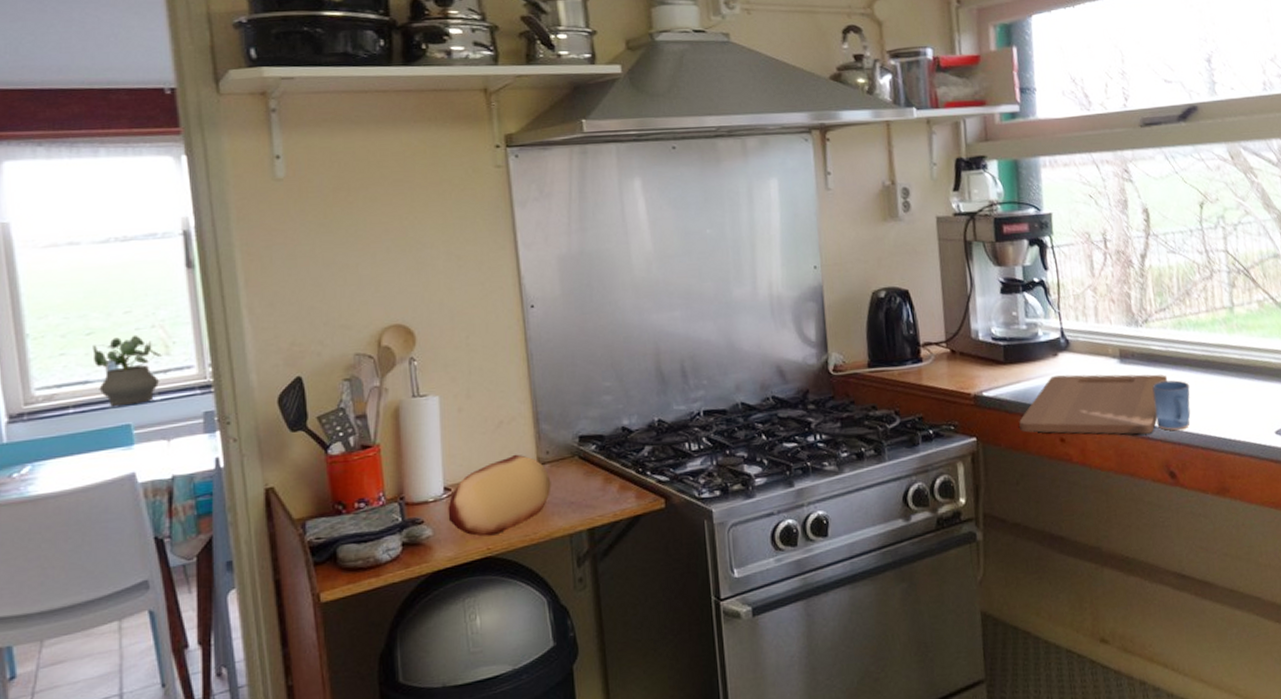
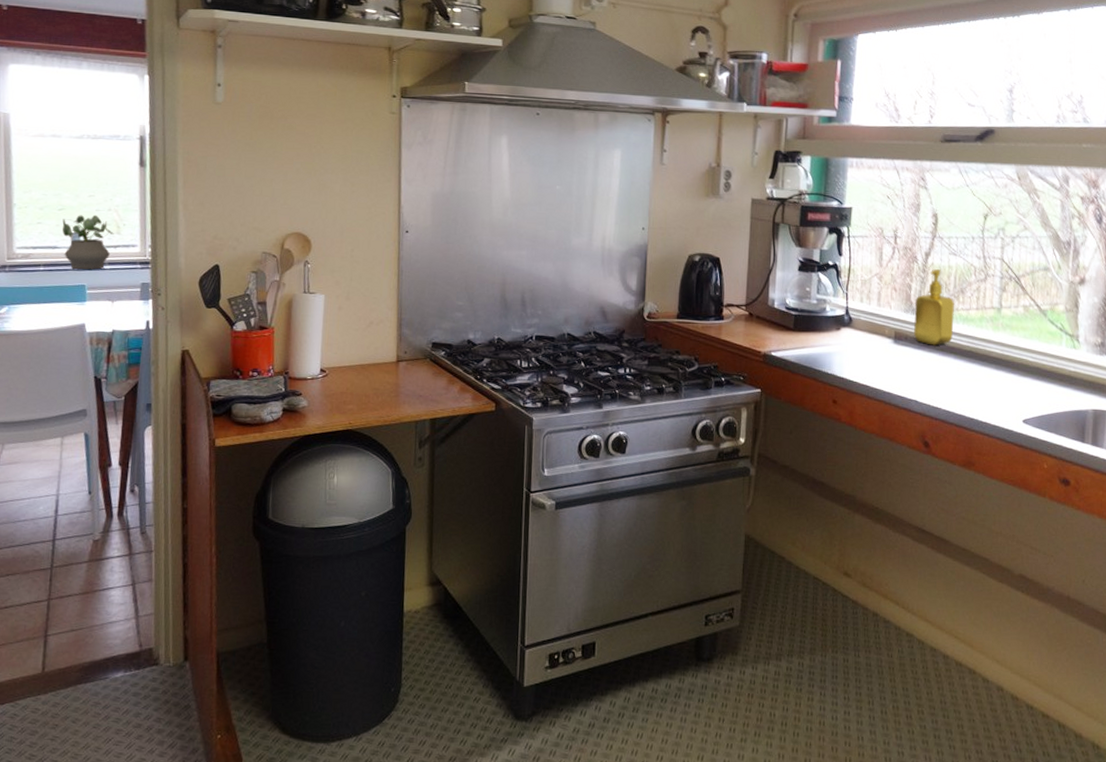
bread loaf: present [448,454,552,537] -> none [321,350,406,413]
cutting board: present [1019,374,1168,435] -> none [799,347,934,407]
soap dispenser: none [1137,272,1185,360] -> present [914,269,954,346]
mug: present [1152,380,1191,430] -> none [919,364,952,407]

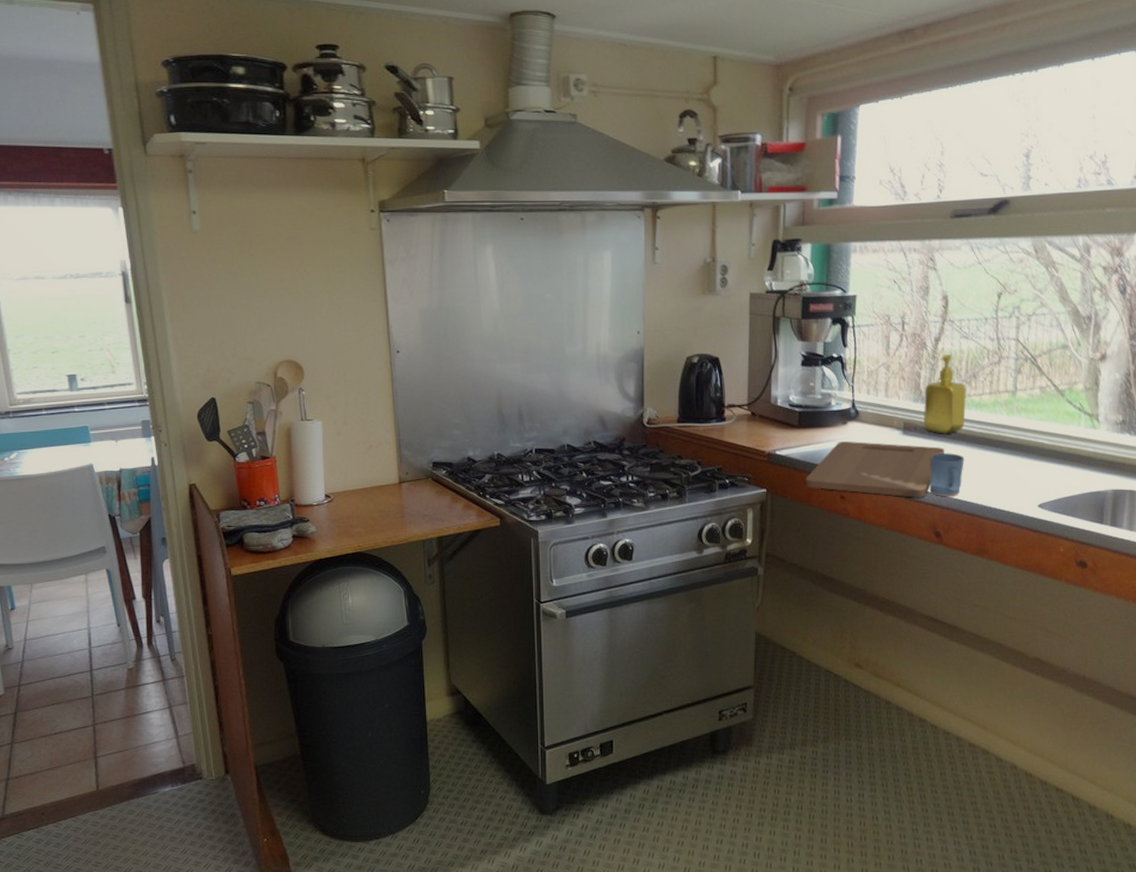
potted plant: present [62,214,114,270] -> none [57,355,109,410]
cutting board: none [799,347,934,407] -> present [806,441,945,498]
mug: none [919,364,952,407] -> present [930,453,964,496]

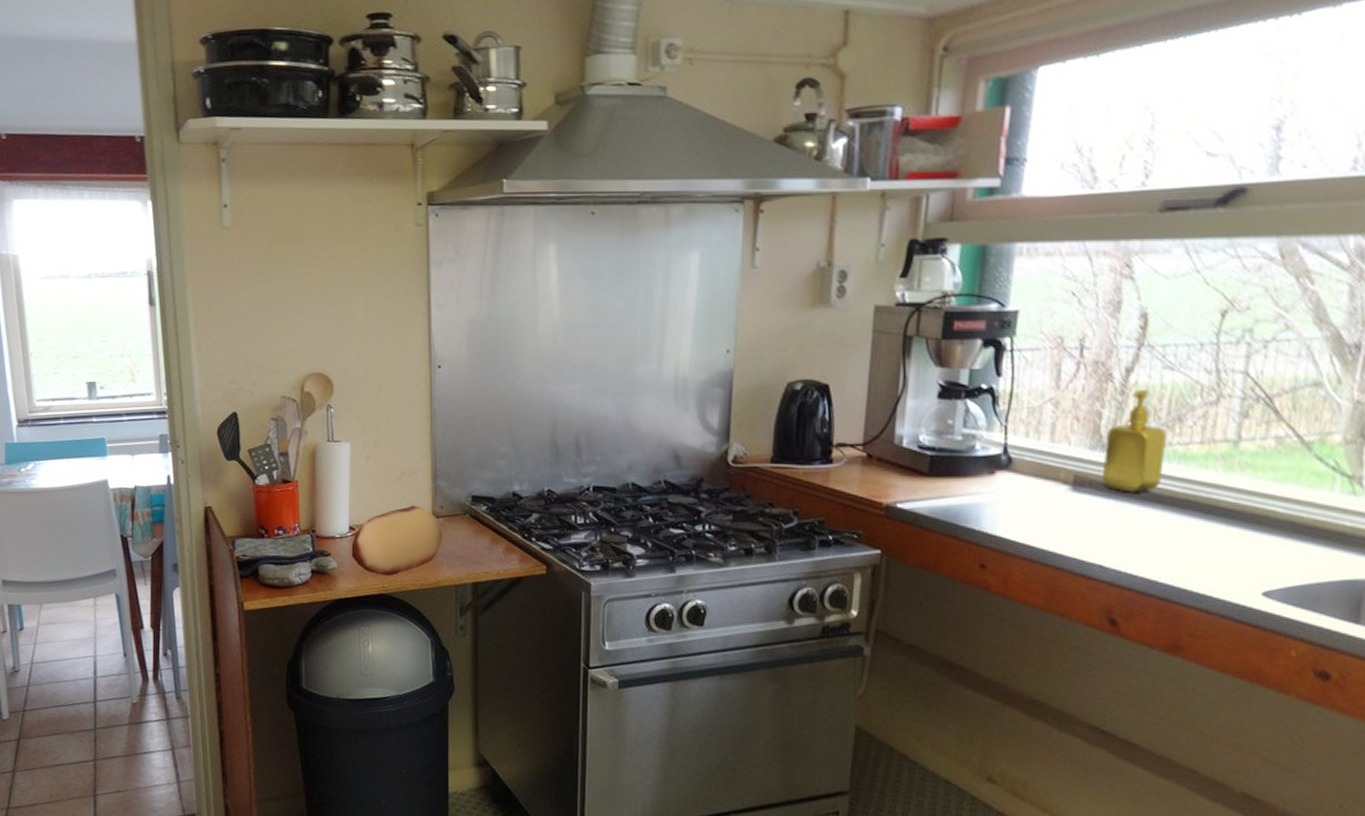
bread loaf: none [328,473,409,536] -> present [351,505,443,576]
cutting board: present [806,441,945,498] -> none [934,496,1131,573]
mug: present [930,453,964,496] -> none [1105,517,1158,574]

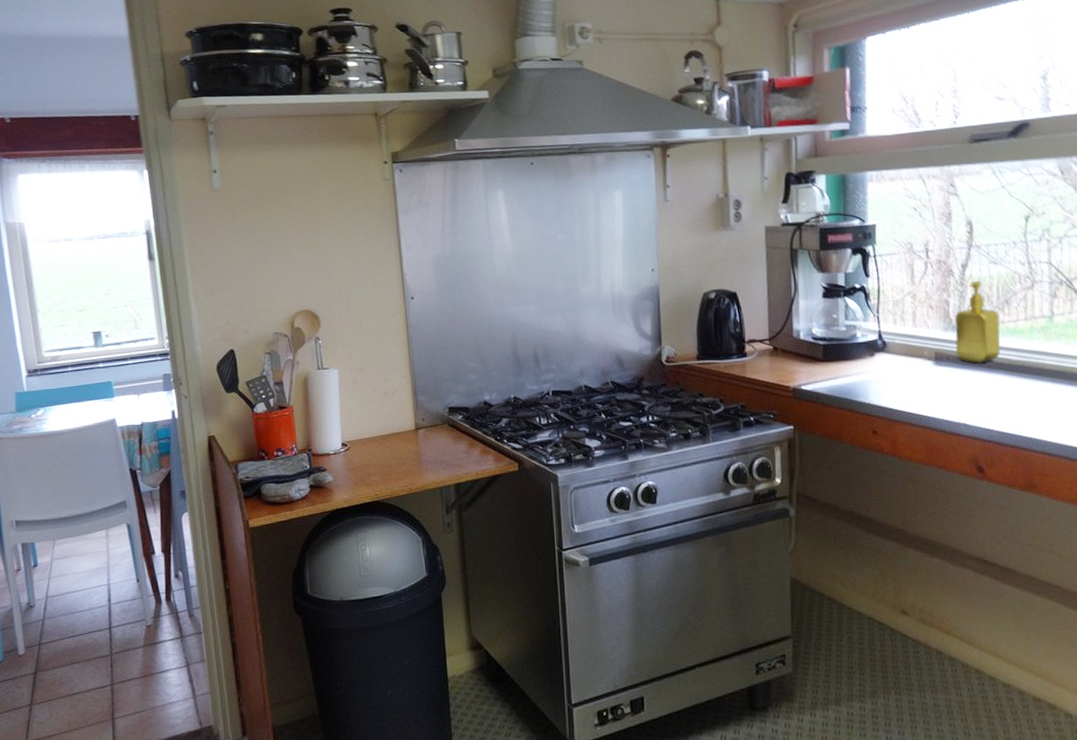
bread loaf: present [351,505,443,576] -> none [345,419,426,485]

